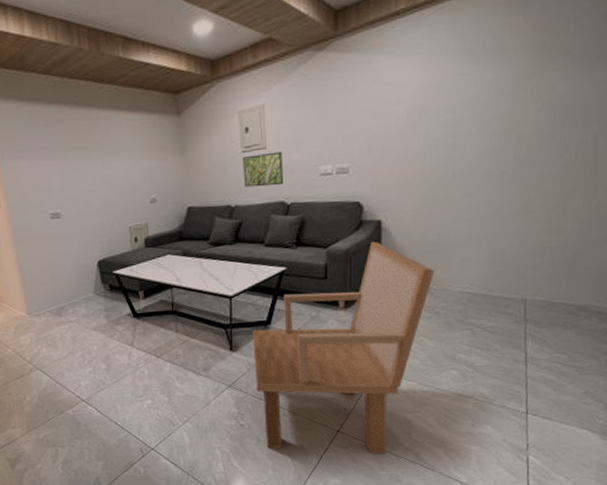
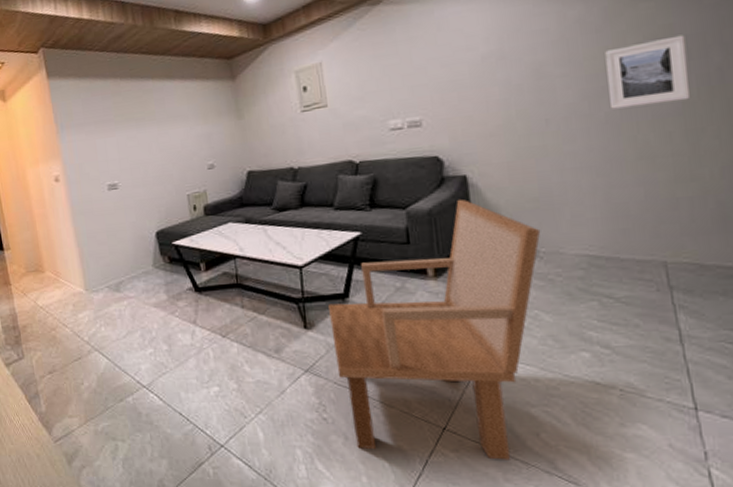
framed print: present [243,151,283,188] -> none [303,108,349,148]
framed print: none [507,105,575,168] -> present [605,34,691,109]

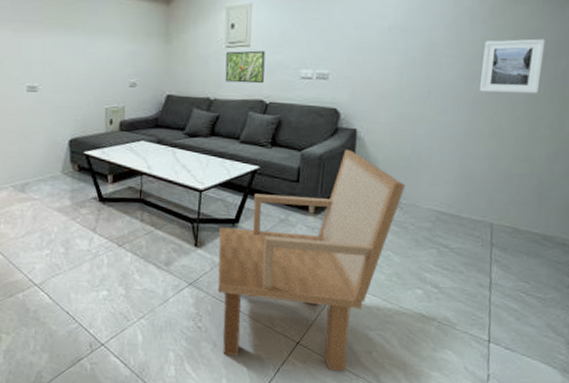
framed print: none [303,108,349,148] -> present [225,50,266,84]

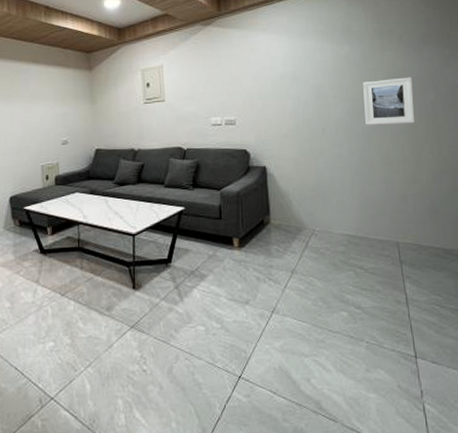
armchair: present [217,149,406,372] -> none [154,185,317,403]
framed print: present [225,50,266,84] -> none [145,104,180,134]

